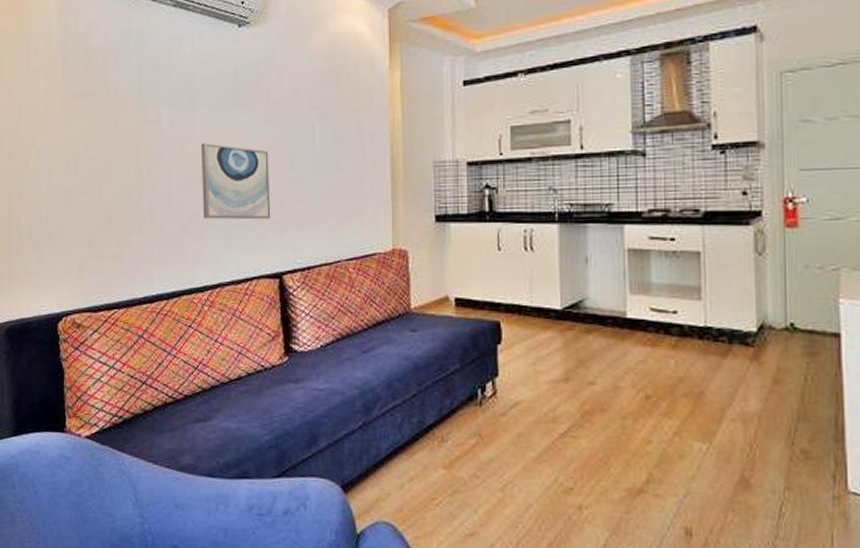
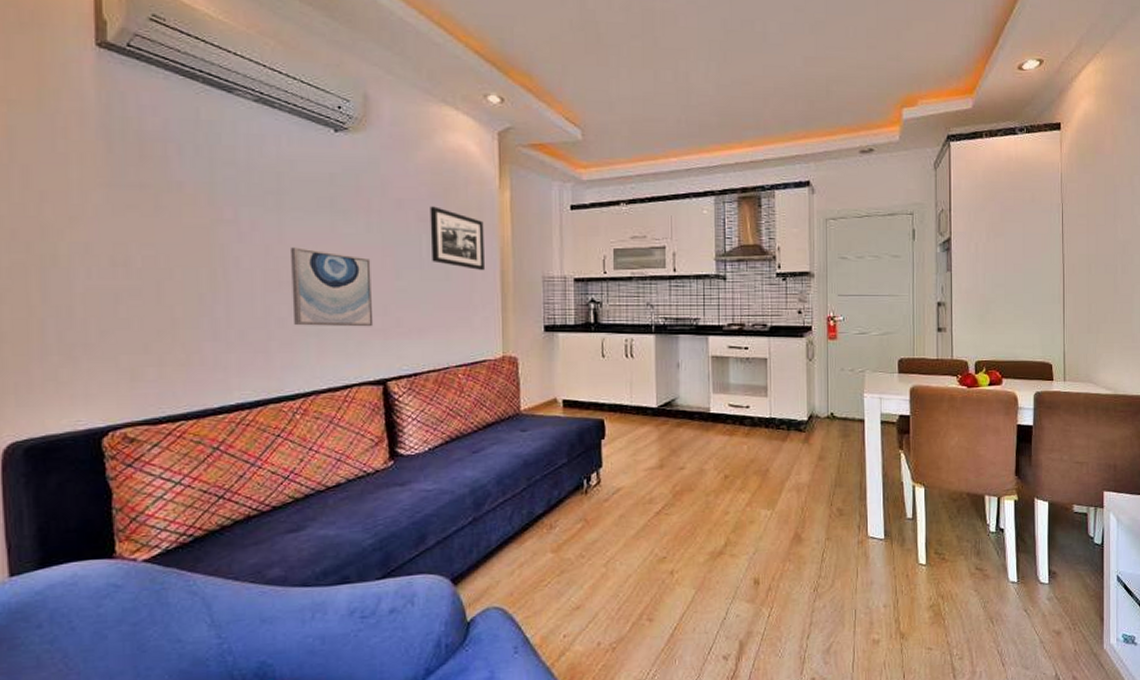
picture frame: none [322,93,376,157] -> present [430,206,486,270]

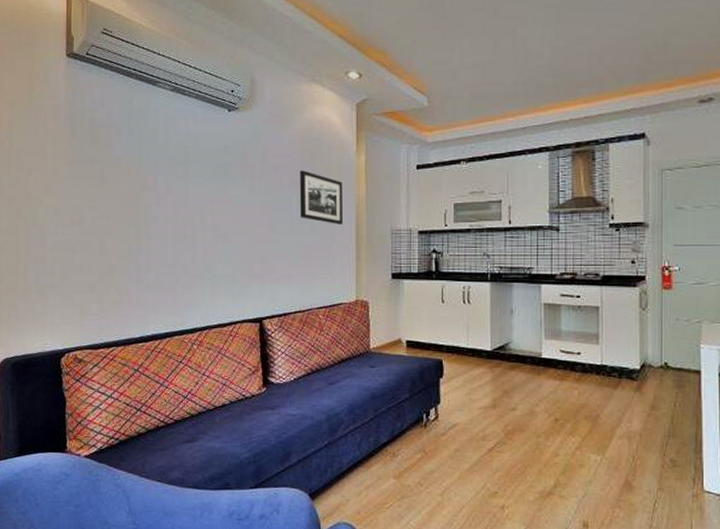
wall art: present [289,247,374,327] -> none [193,208,254,273]

